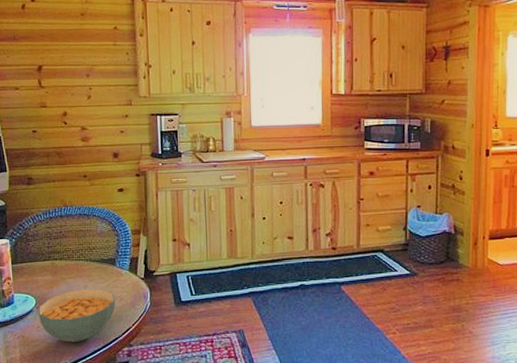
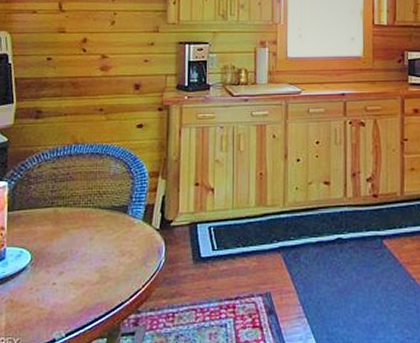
cereal bowl: present [38,288,116,342] -> none [32,241,125,308]

